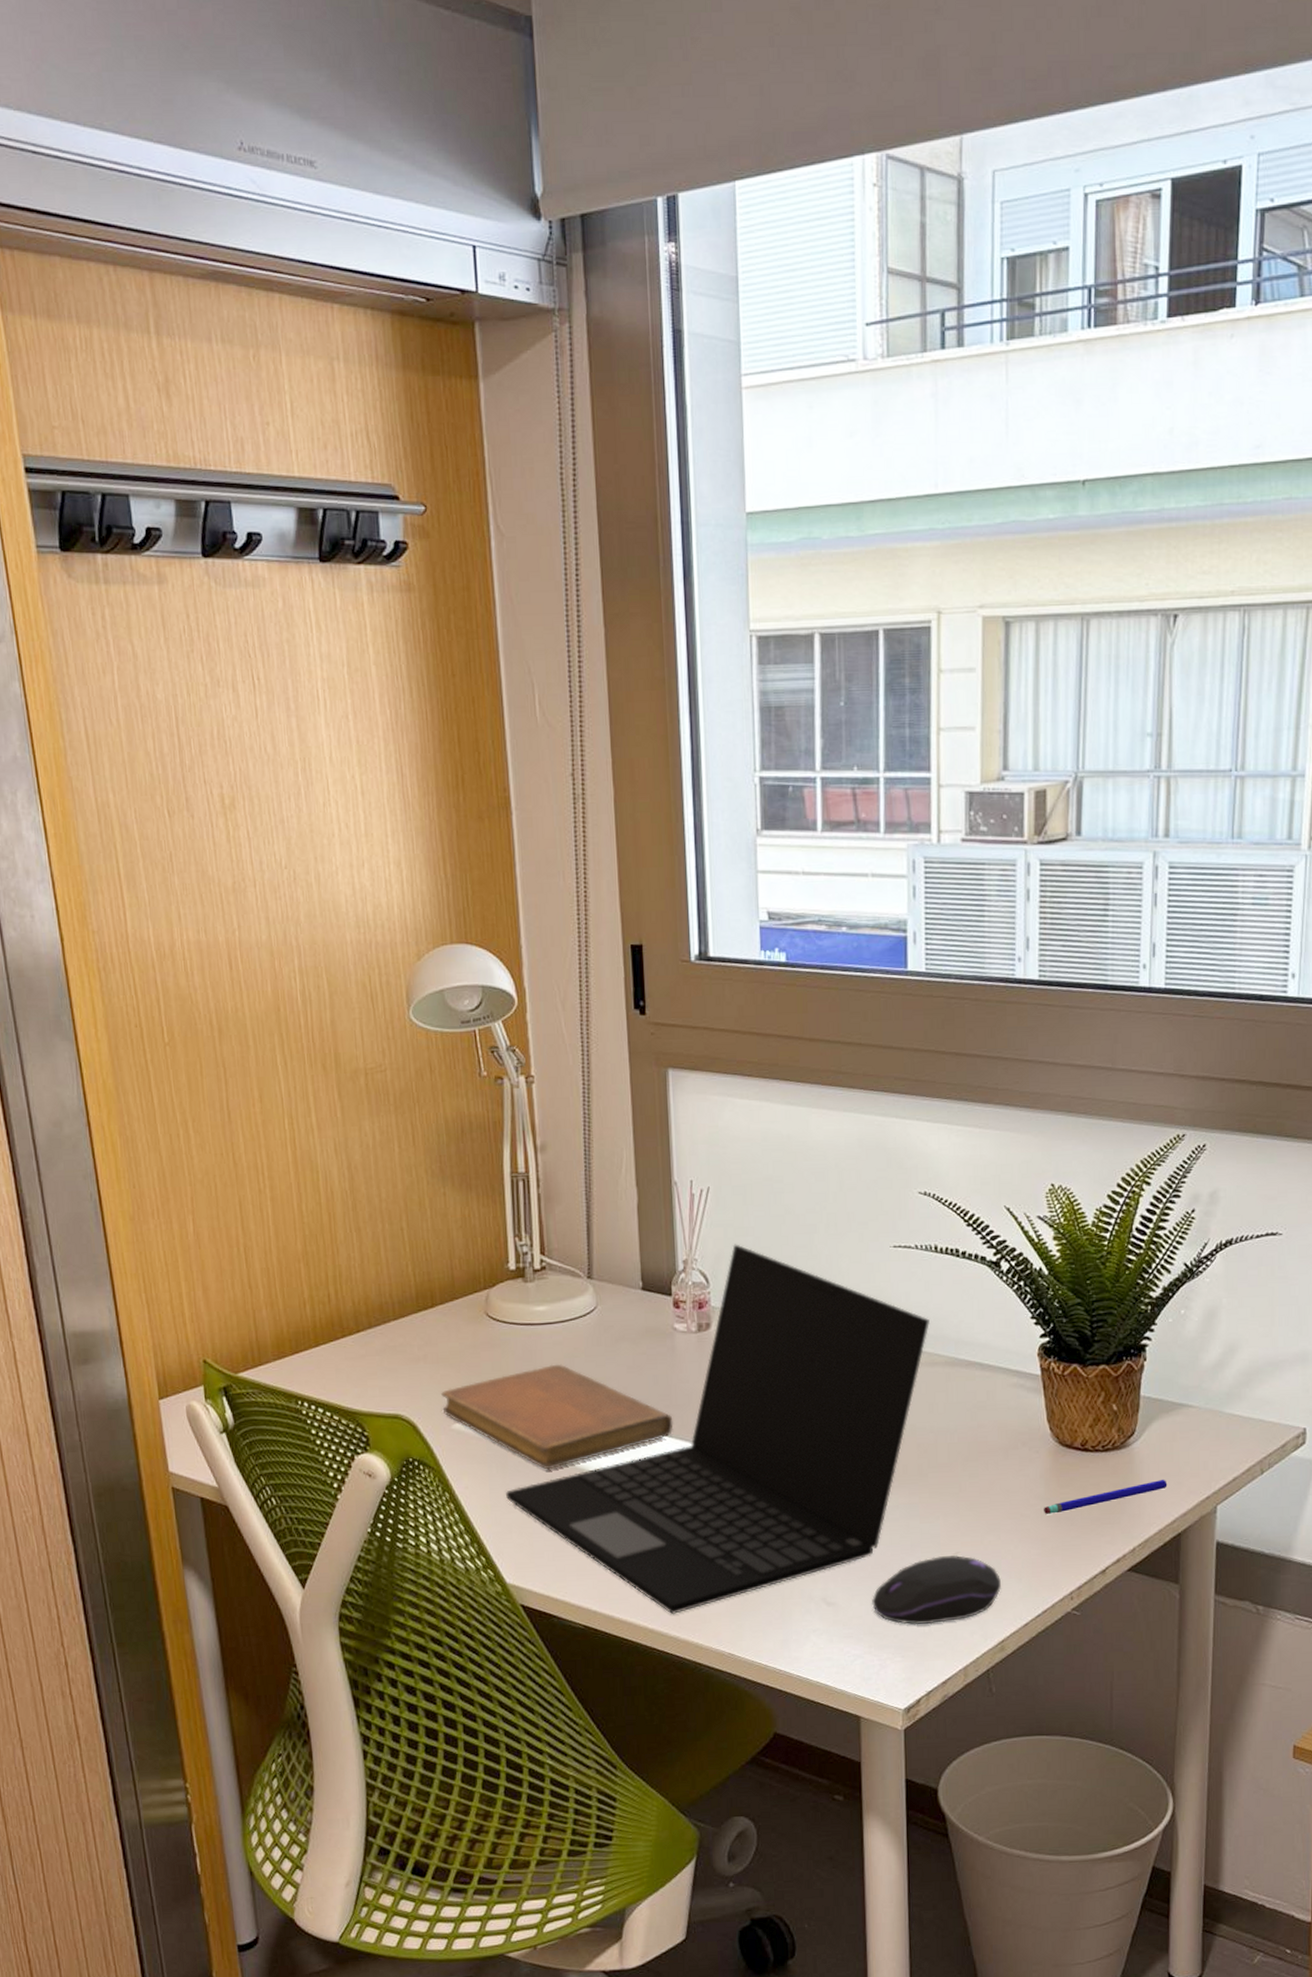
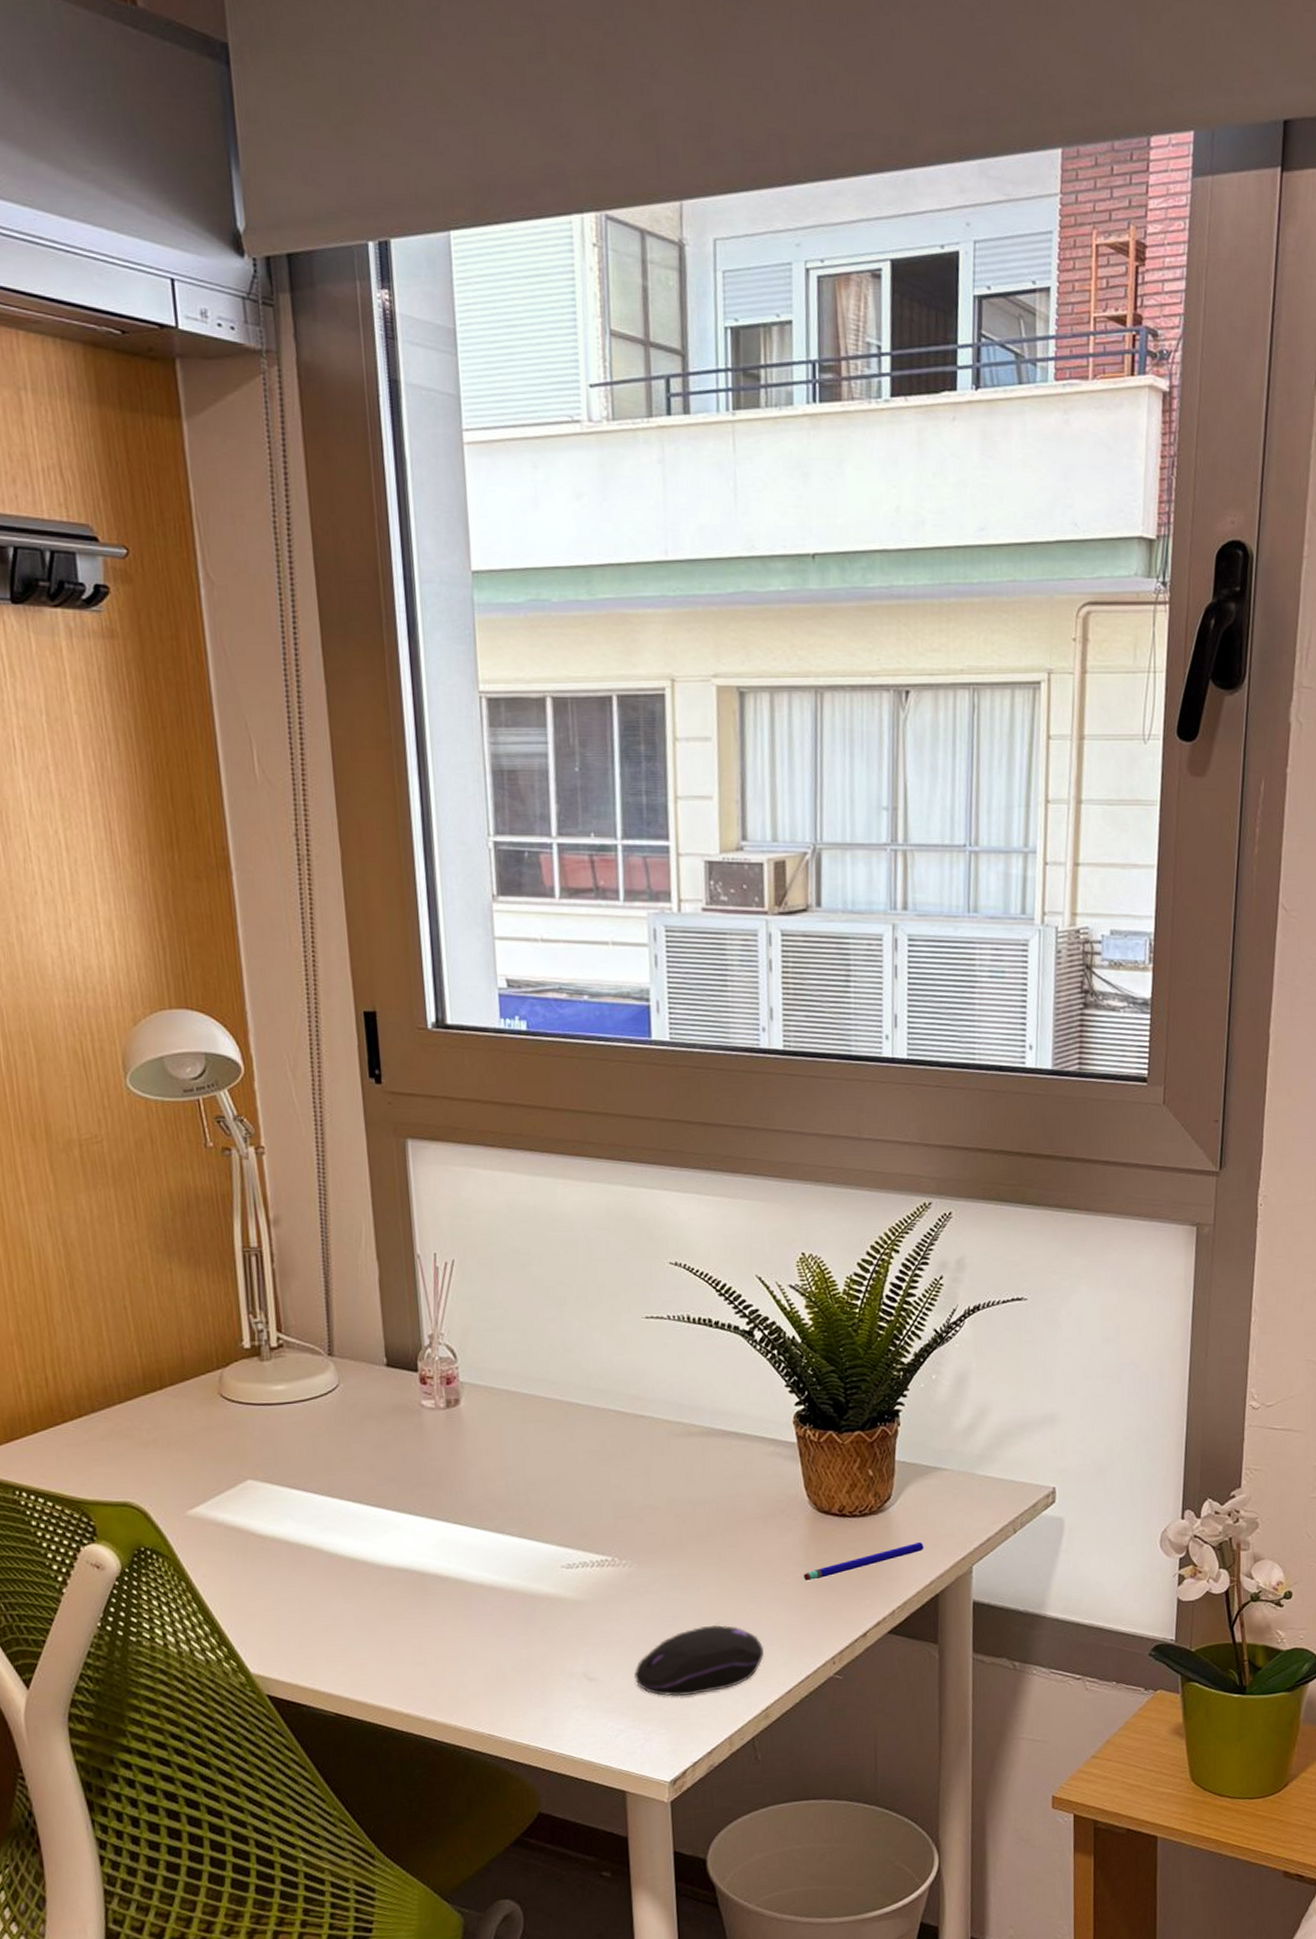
notebook: present [441,1364,674,1470] -> none [174,1444,424,1555]
laptop: present [506,1244,930,1615] -> none [247,1317,684,1698]

